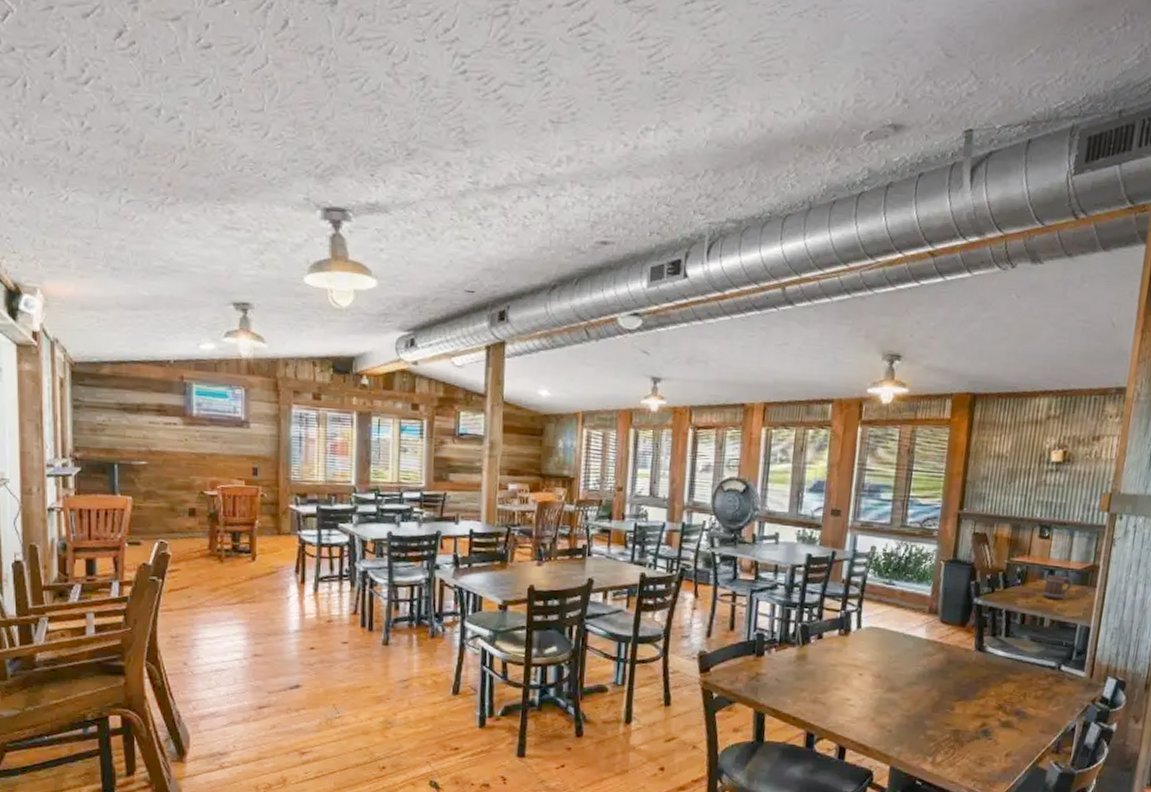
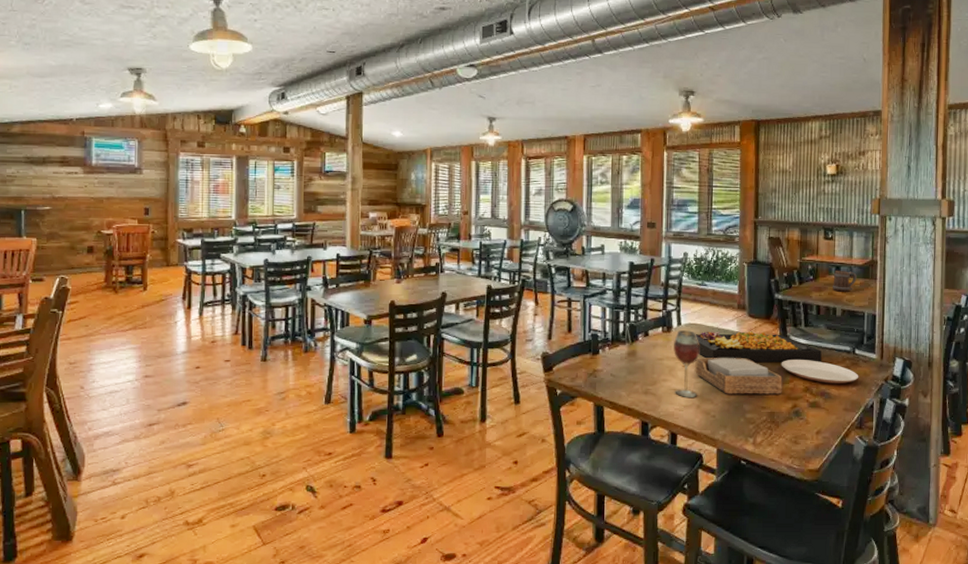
wineglass: none [847,634,881,709] -> present [674,330,700,397]
napkin holder: none [872,665,973,711] -> present [695,358,783,394]
food platter: none [876,636,1022,678] -> present [695,331,822,363]
plate: none [972,673,1062,704] -> present [781,360,859,384]

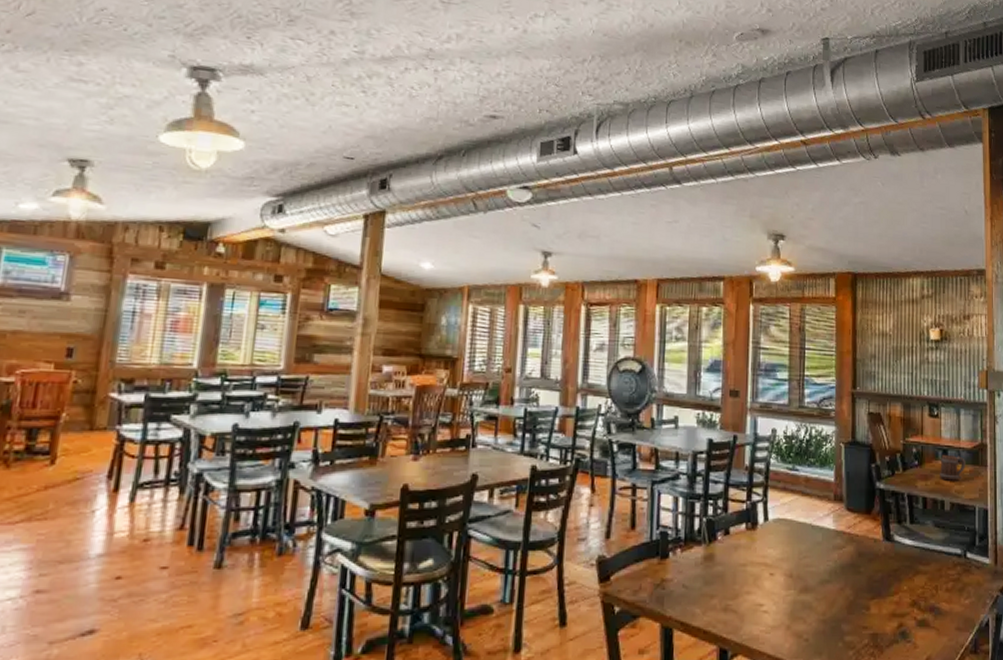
wineglass: present [674,330,700,397] -> none [759,527,791,615]
food platter: present [695,331,822,363] -> none [784,528,930,570]
napkin holder: present [695,358,783,394] -> none [784,563,886,610]
plate: present [781,360,859,384] -> none [884,565,972,597]

